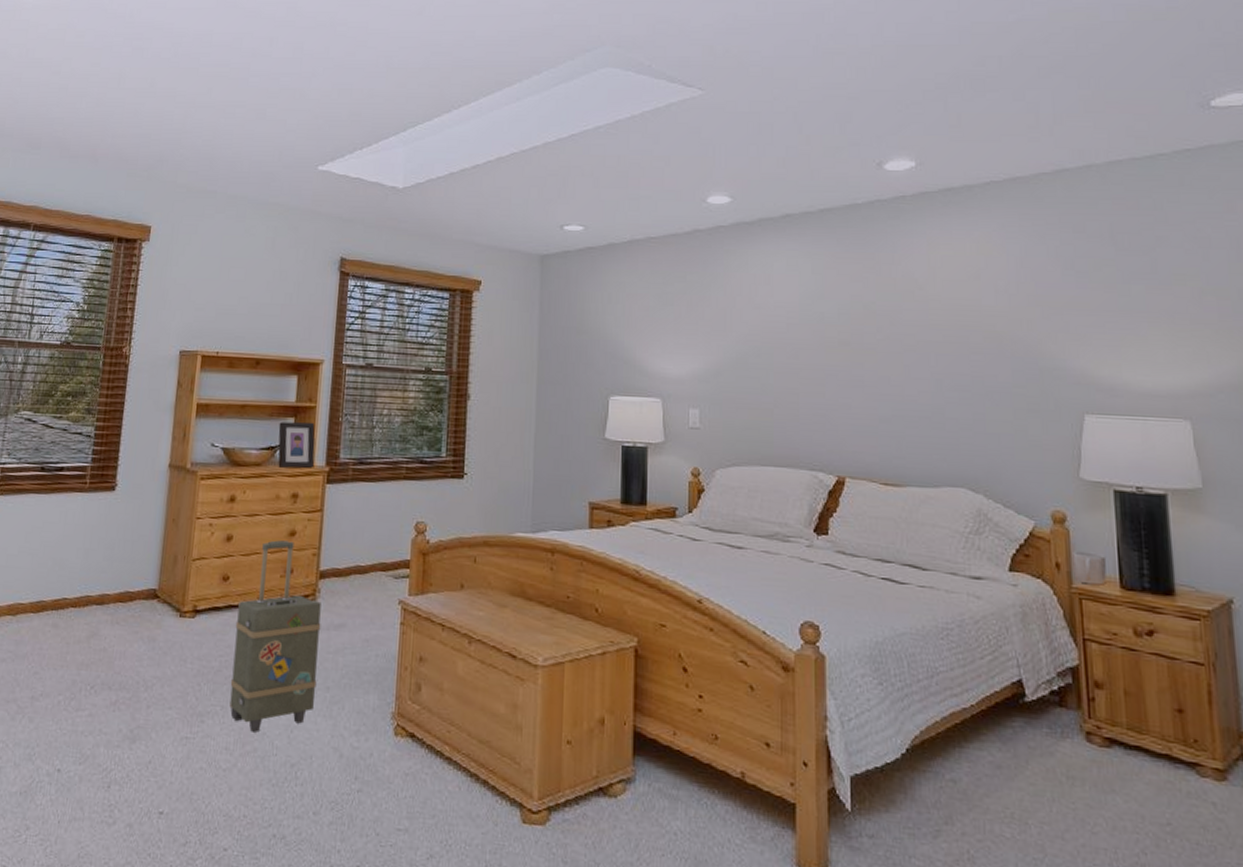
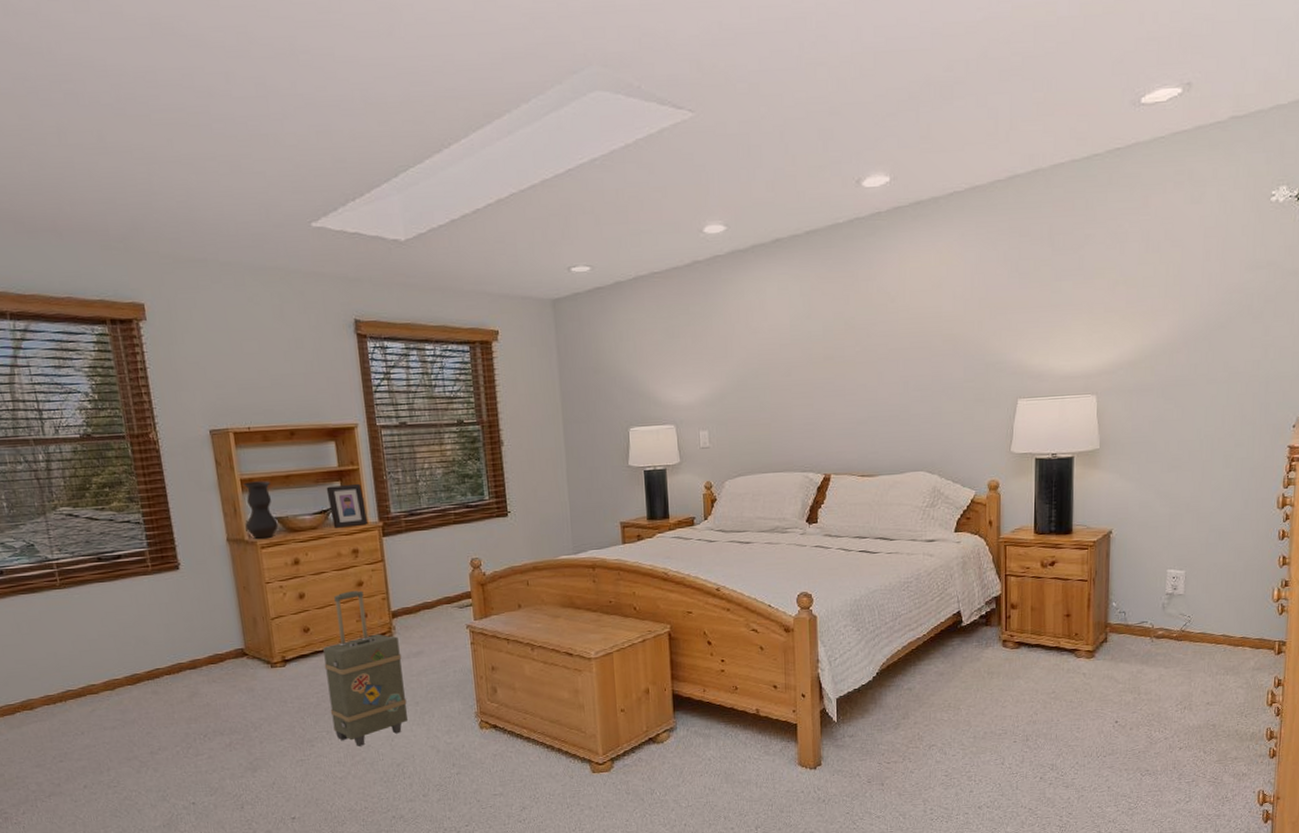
vase: none [191,407,226,471] -> present [243,481,279,540]
mug: present [1072,551,1107,586] -> none [1002,509,1025,534]

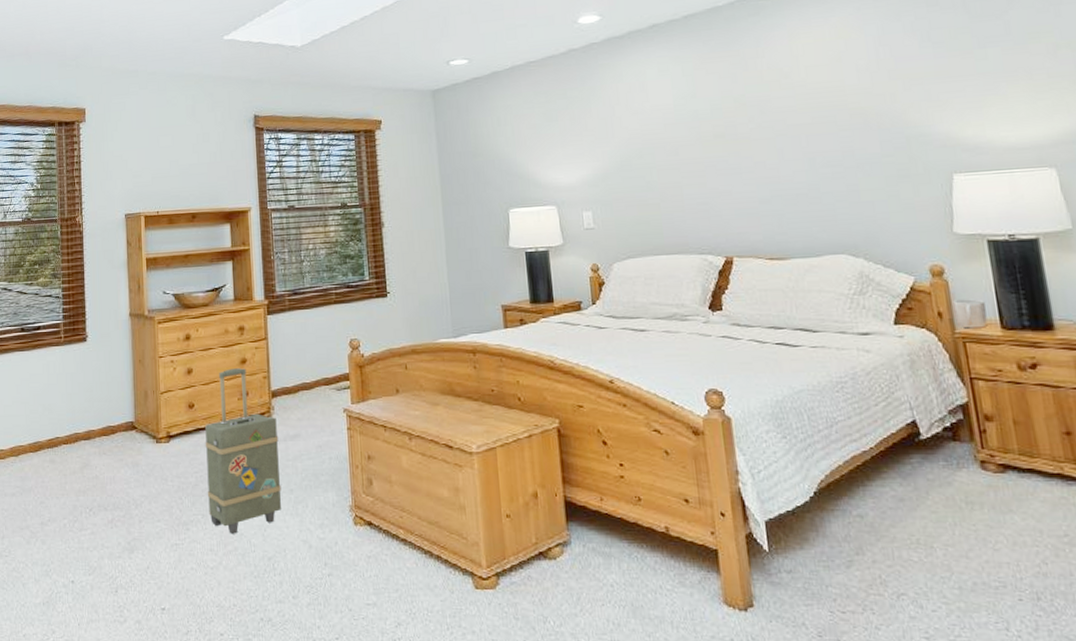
vase: present [243,481,279,540] -> none [147,260,175,315]
picture frame: present [326,484,367,528] -> none [219,264,254,306]
mug: none [1002,509,1025,534] -> present [953,298,988,329]

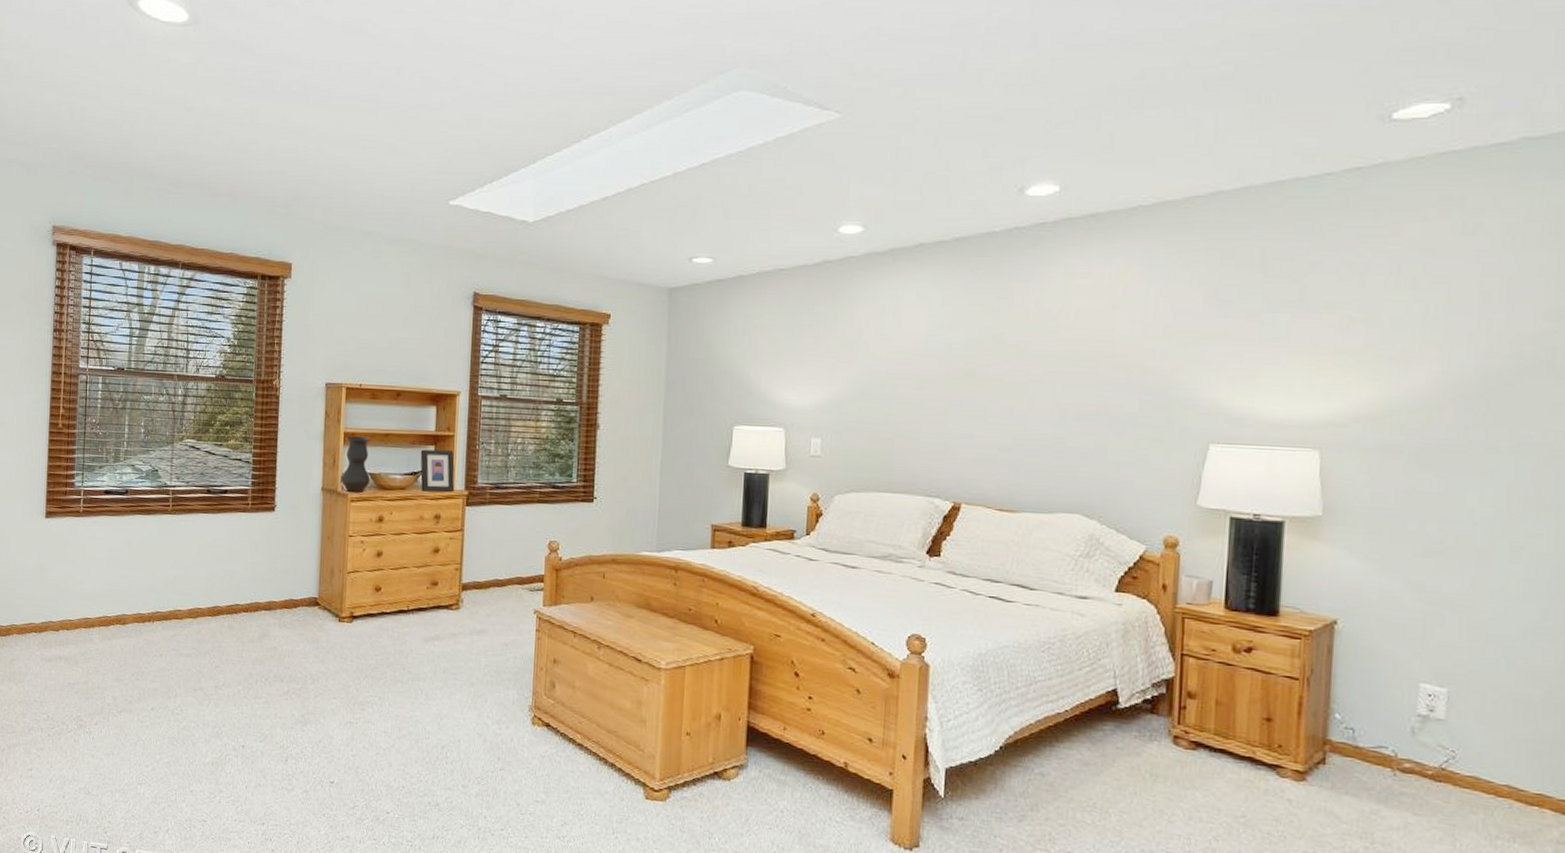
vase: none [147,260,175,315] -> present [342,435,371,494]
suitcase: present [205,368,281,534] -> none [386,556,465,720]
picture frame: none [219,264,254,306] -> present [420,449,454,493]

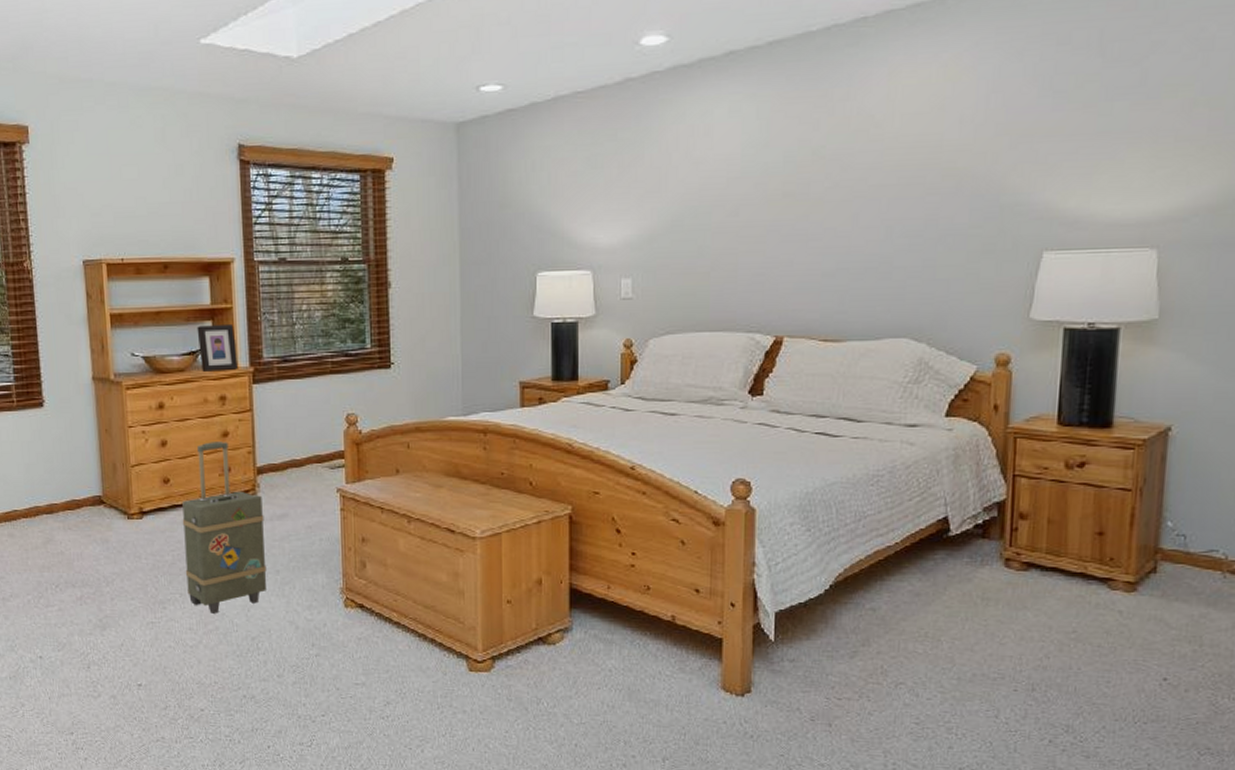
vase: present [342,435,371,494] -> none [113,317,145,380]
suitcase: none [386,556,465,720] -> present [182,442,267,614]
mug: present [1179,574,1213,606] -> none [1011,392,1046,423]

